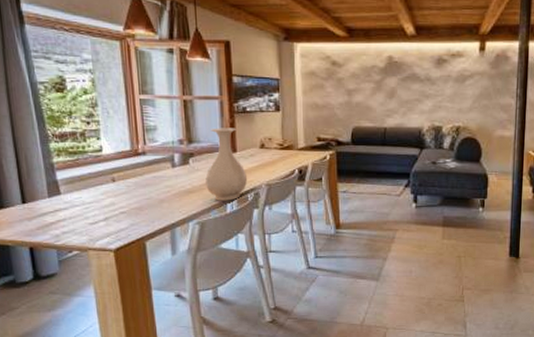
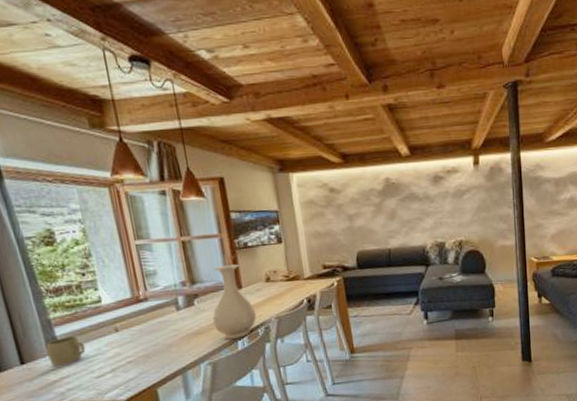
mug: none [46,182,83,209] -> present [46,336,86,366]

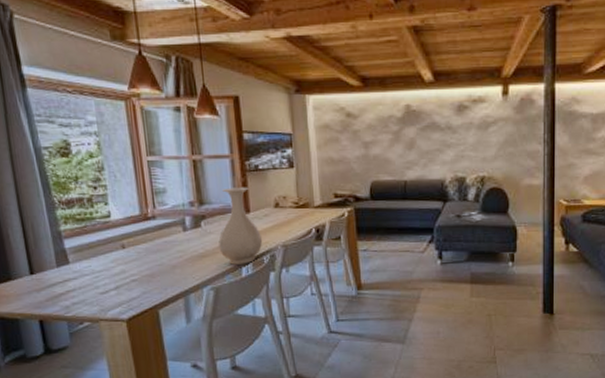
mug: present [46,336,86,366] -> none [54,250,93,279]

